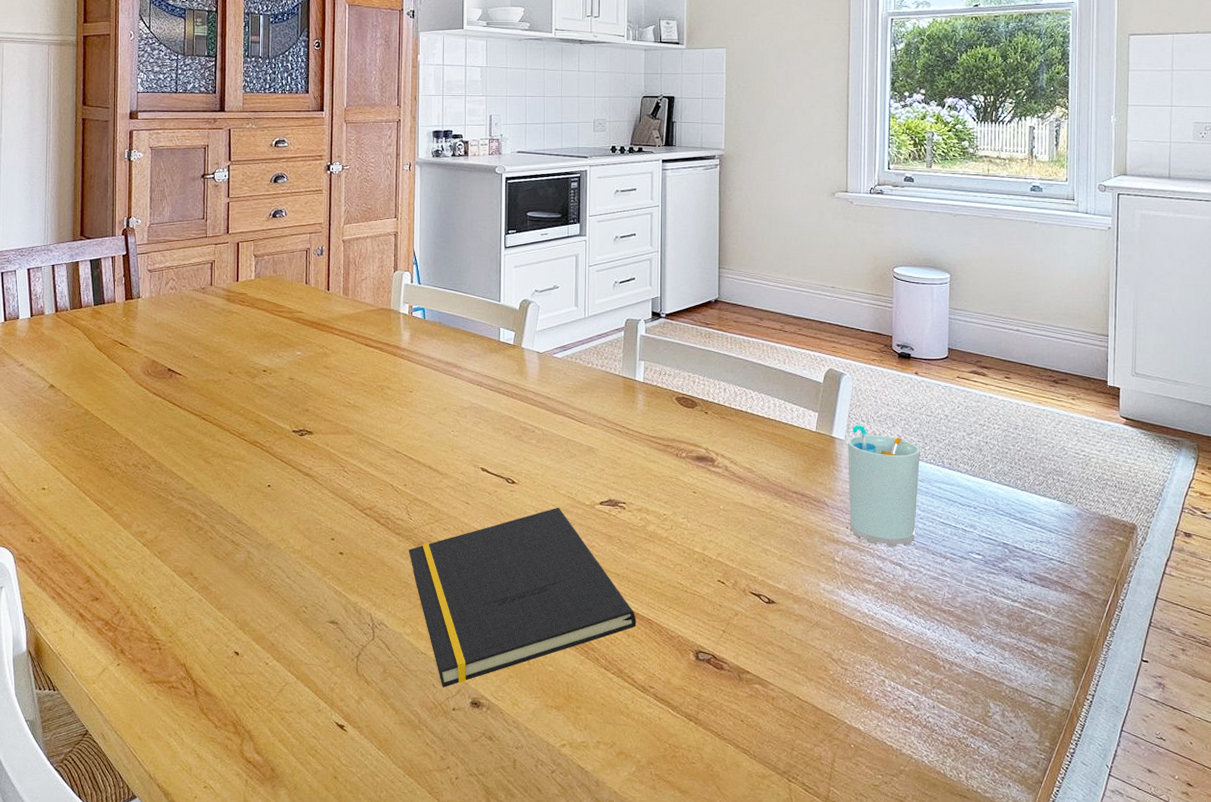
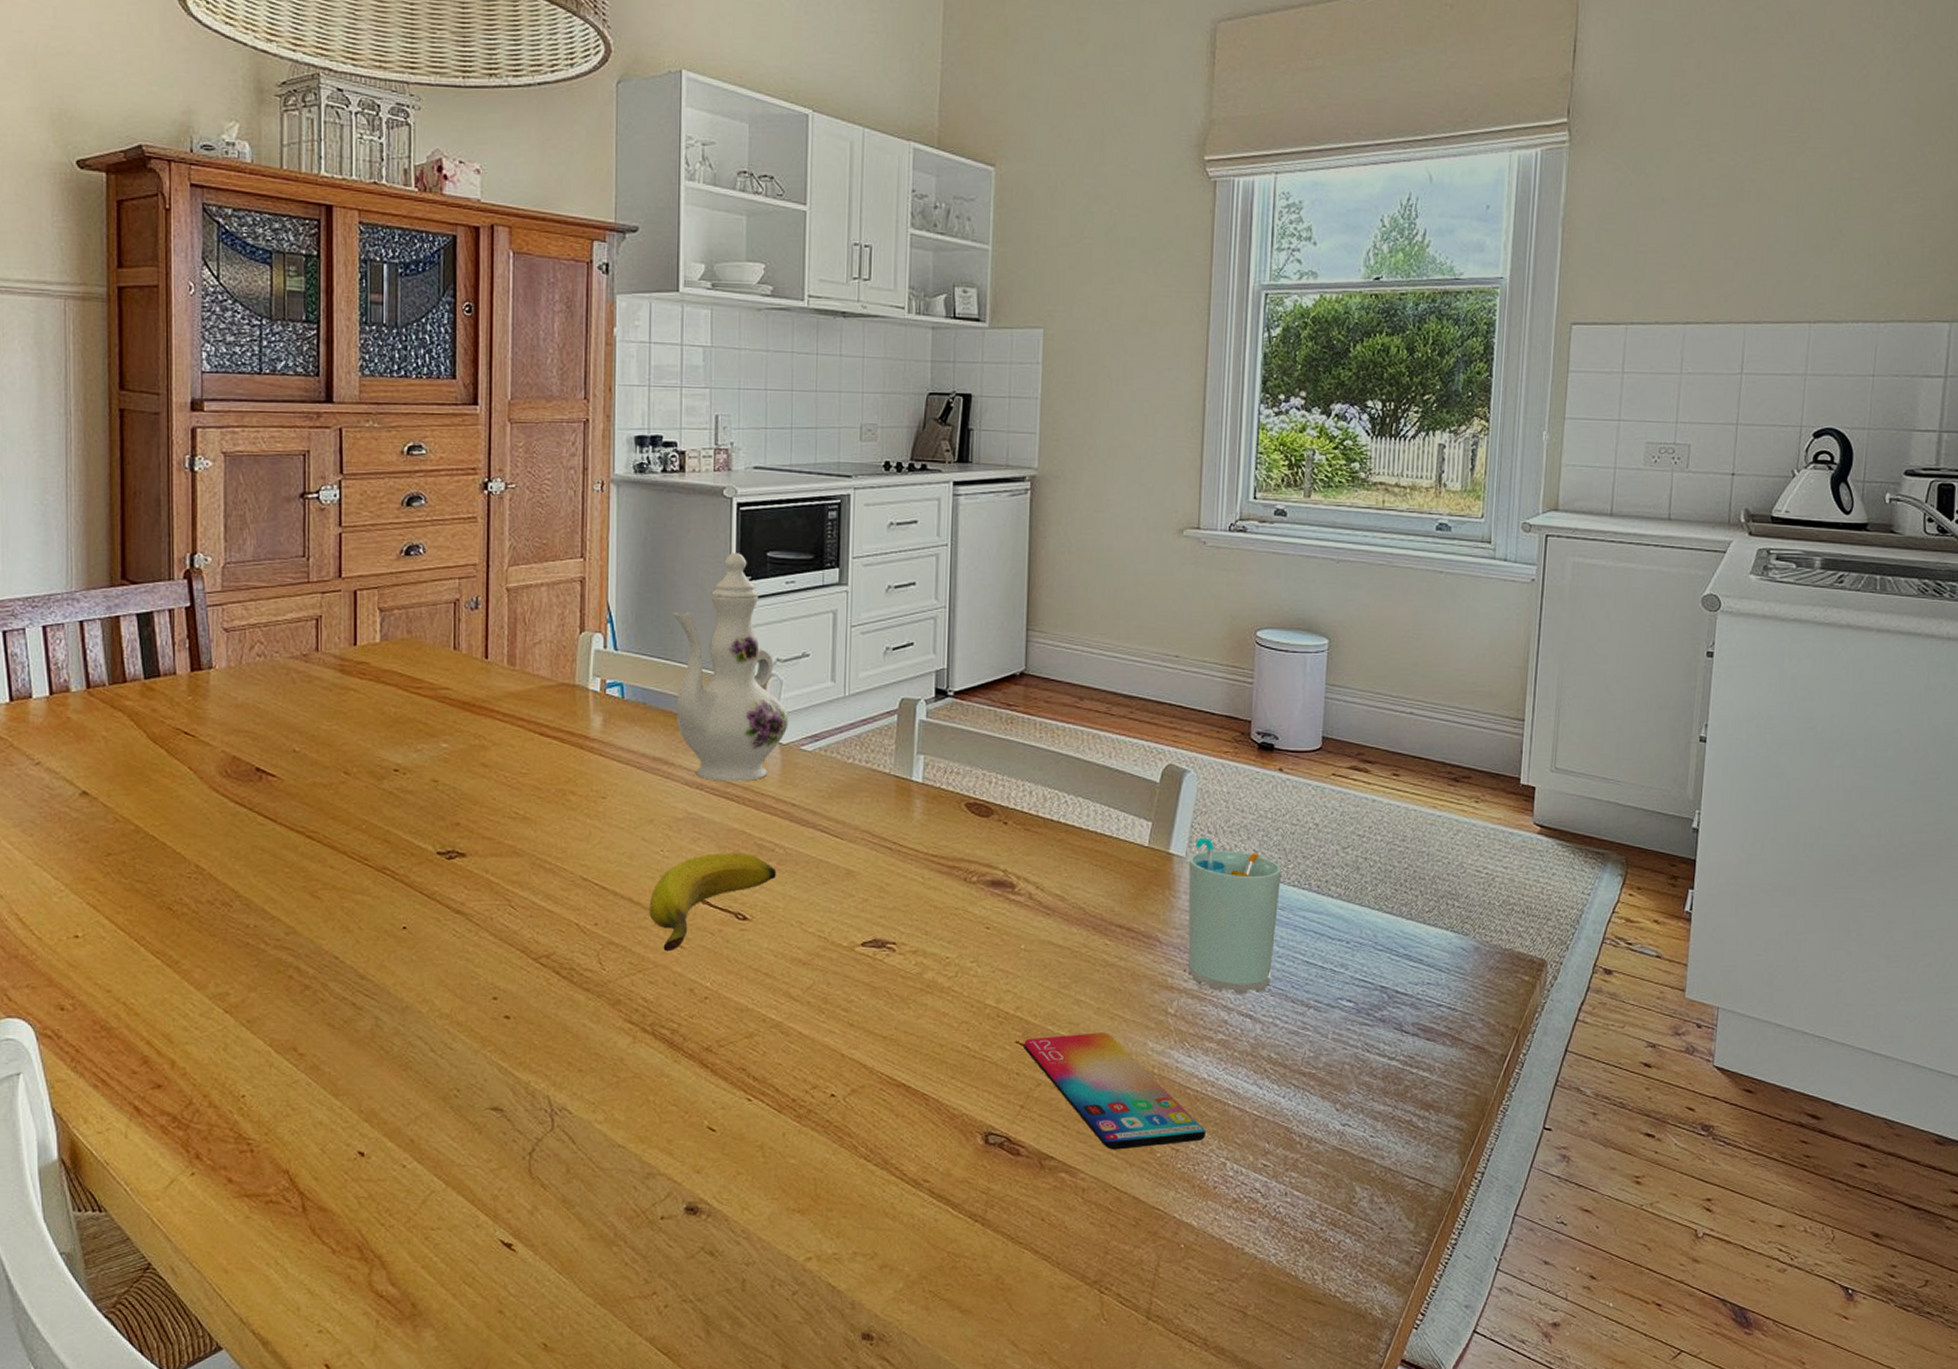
notepad: present [408,507,637,688] -> none [600,950,908,1190]
banana: none [444,433,536,507] -> present [649,852,777,952]
ewer: none [460,213,544,381] -> present [673,553,789,782]
smartphone: none [724,575,868,668] -> present [1024,1032,1206,1150]

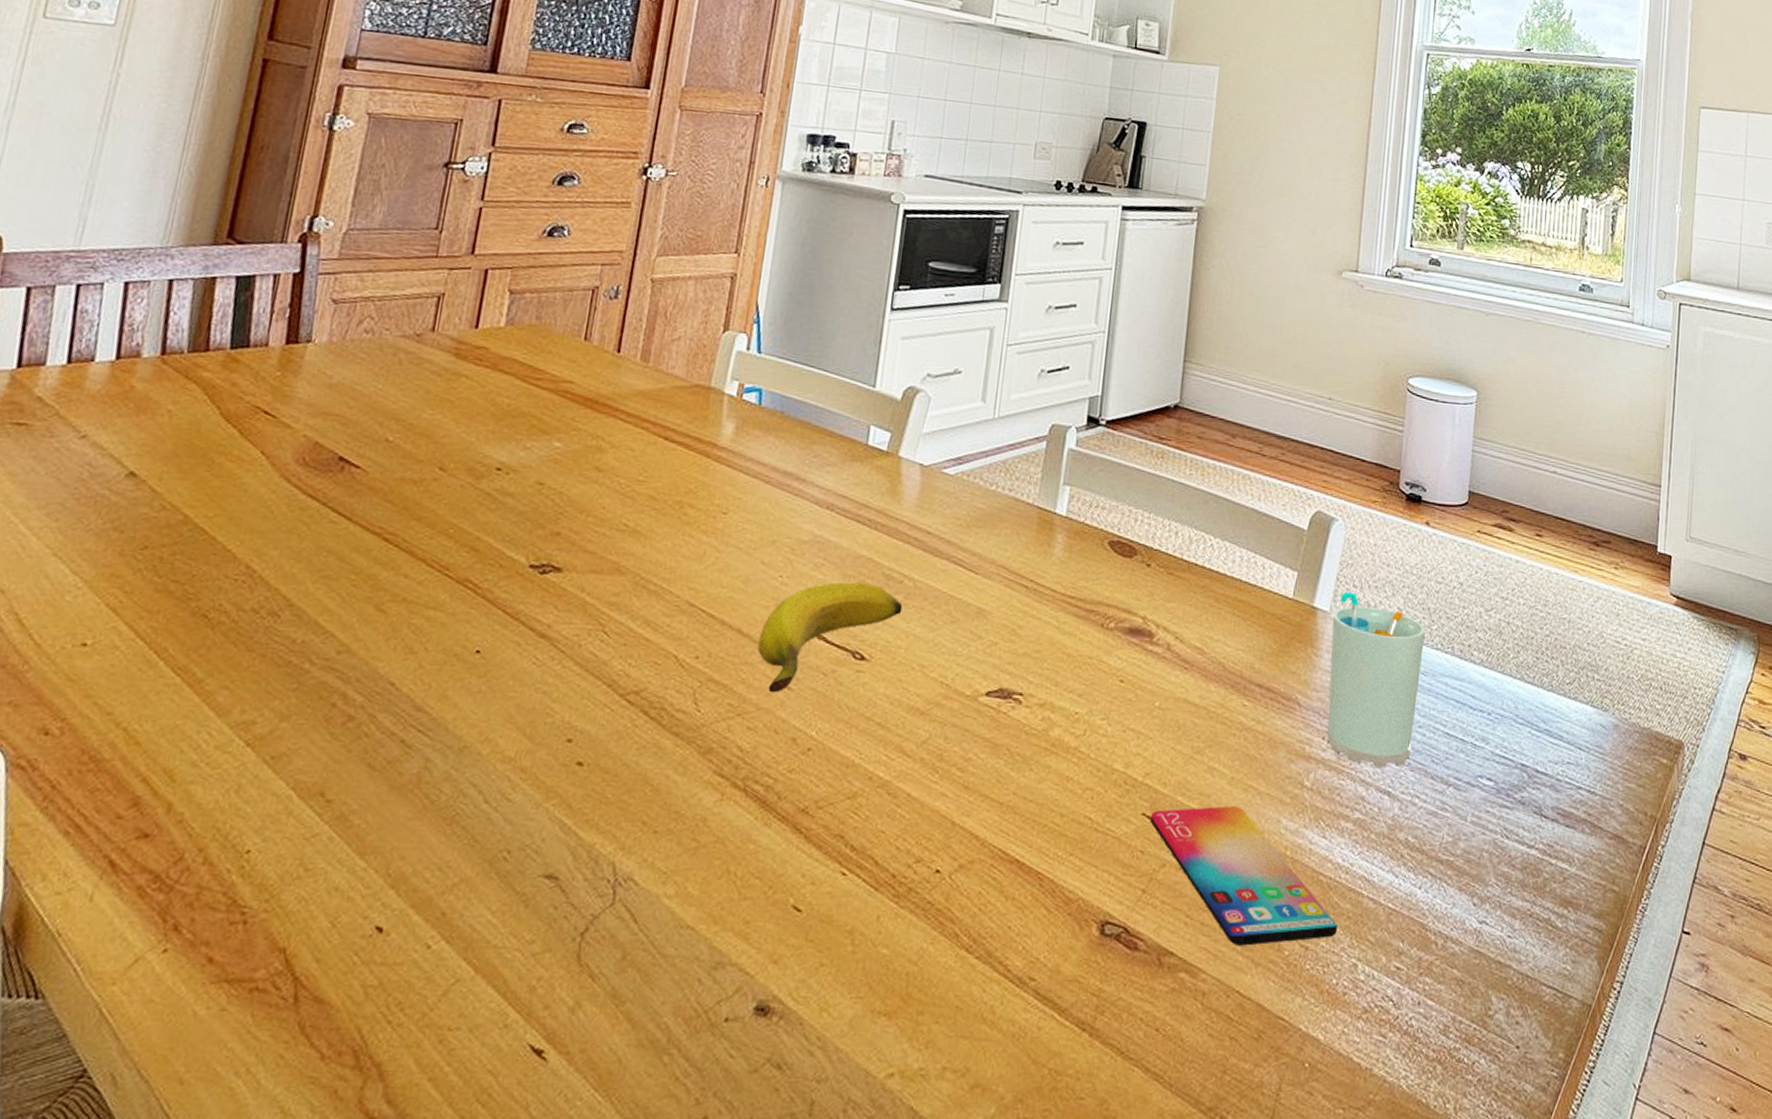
ewer: present [673,553,789,782] -> none [814,260,933,504]

